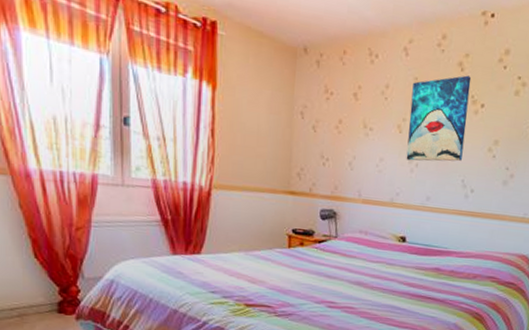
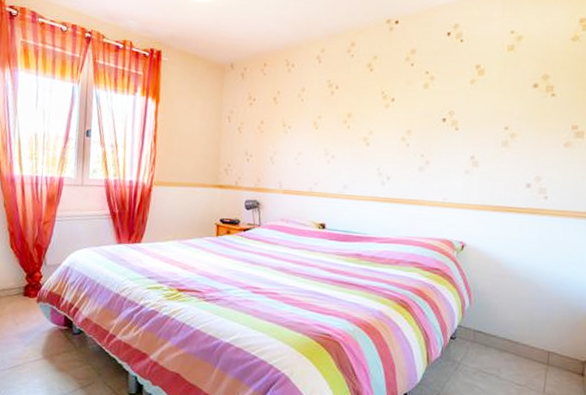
wall art: present [406,75,472,162] -> none [322,74,381,153]

